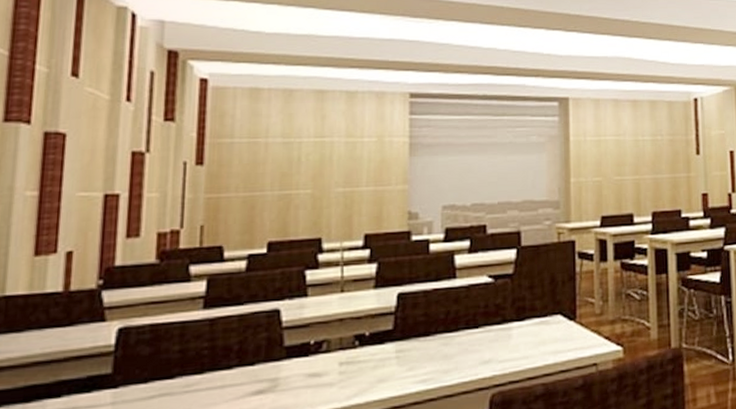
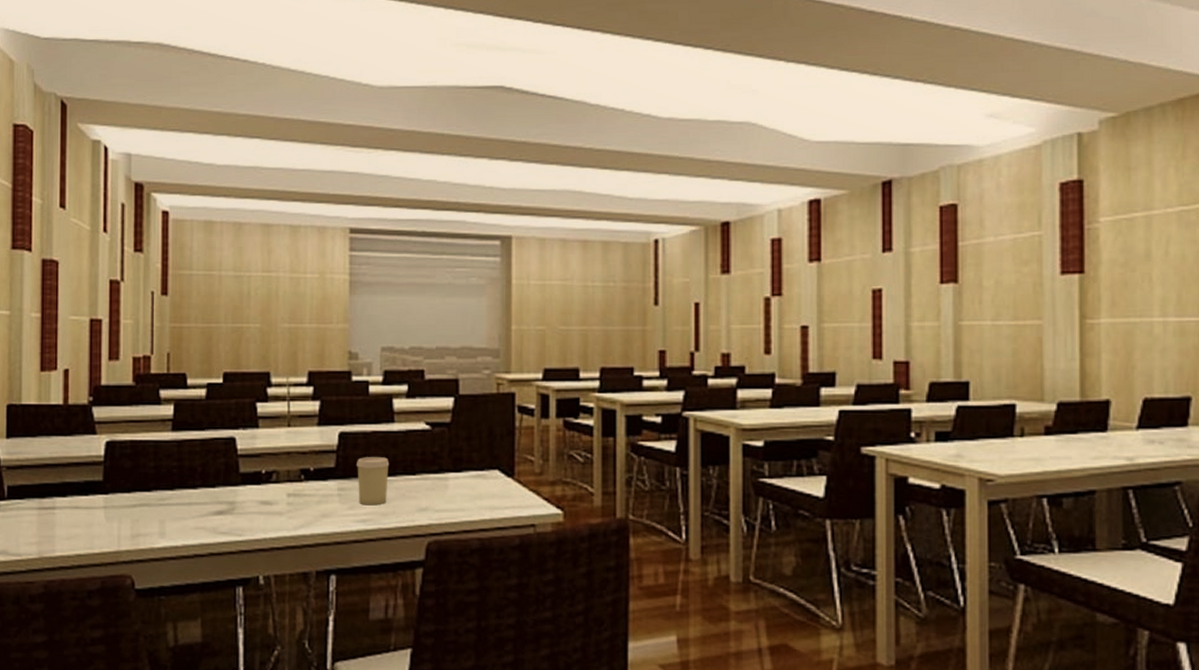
cup: none [415,314,451,365] -> present [356,457,390,506]

